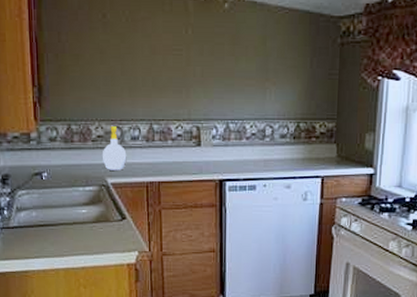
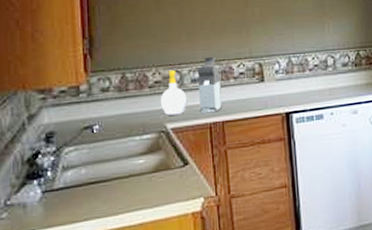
coffee maker: none [137,115,160,172] -> present [197,56,222,114]

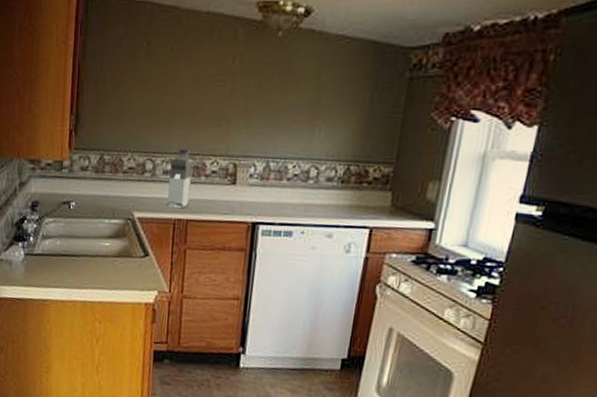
soap bottle: present [160,70,188,115] -> none [131,158,157,205]

